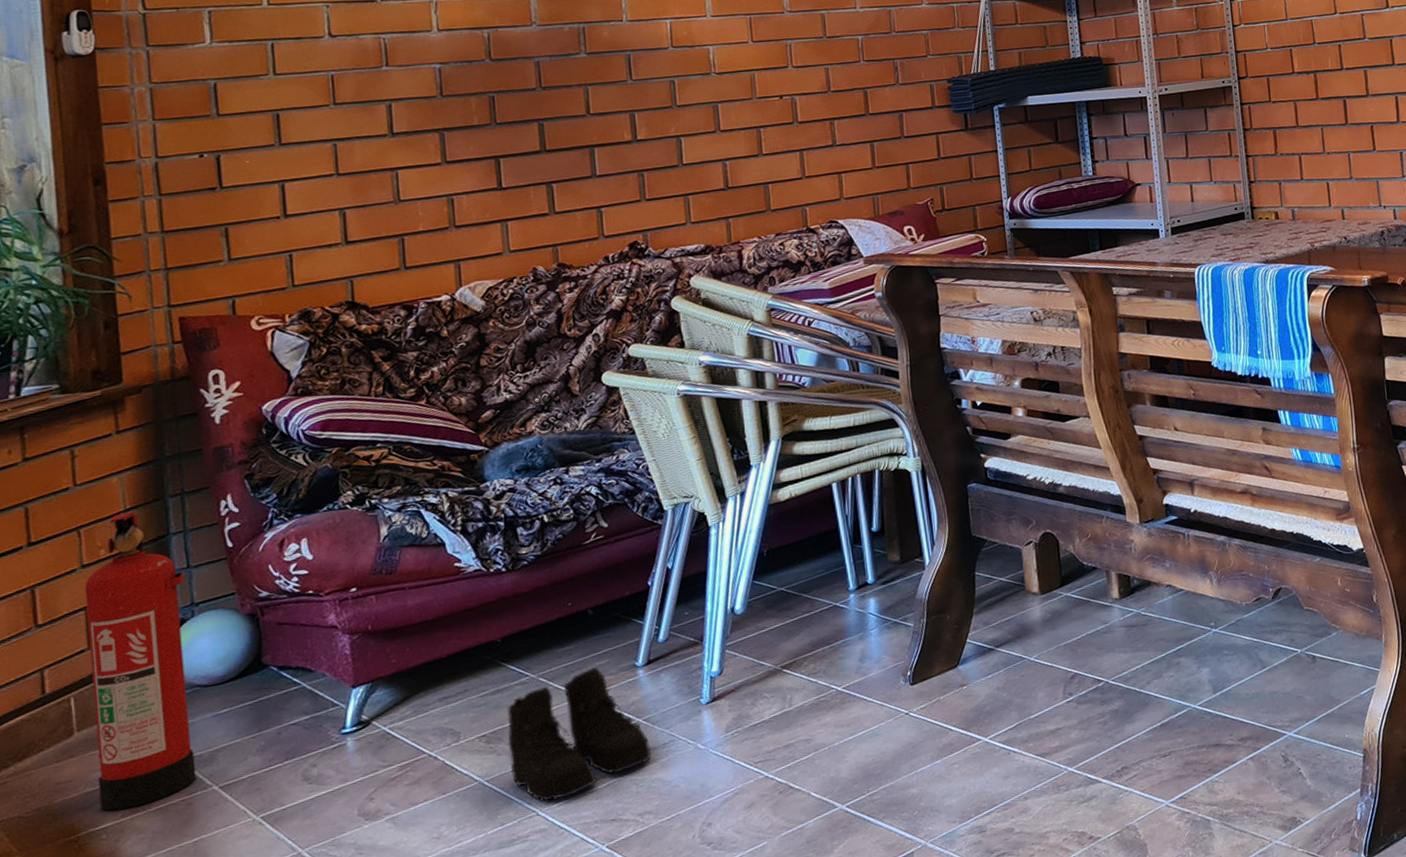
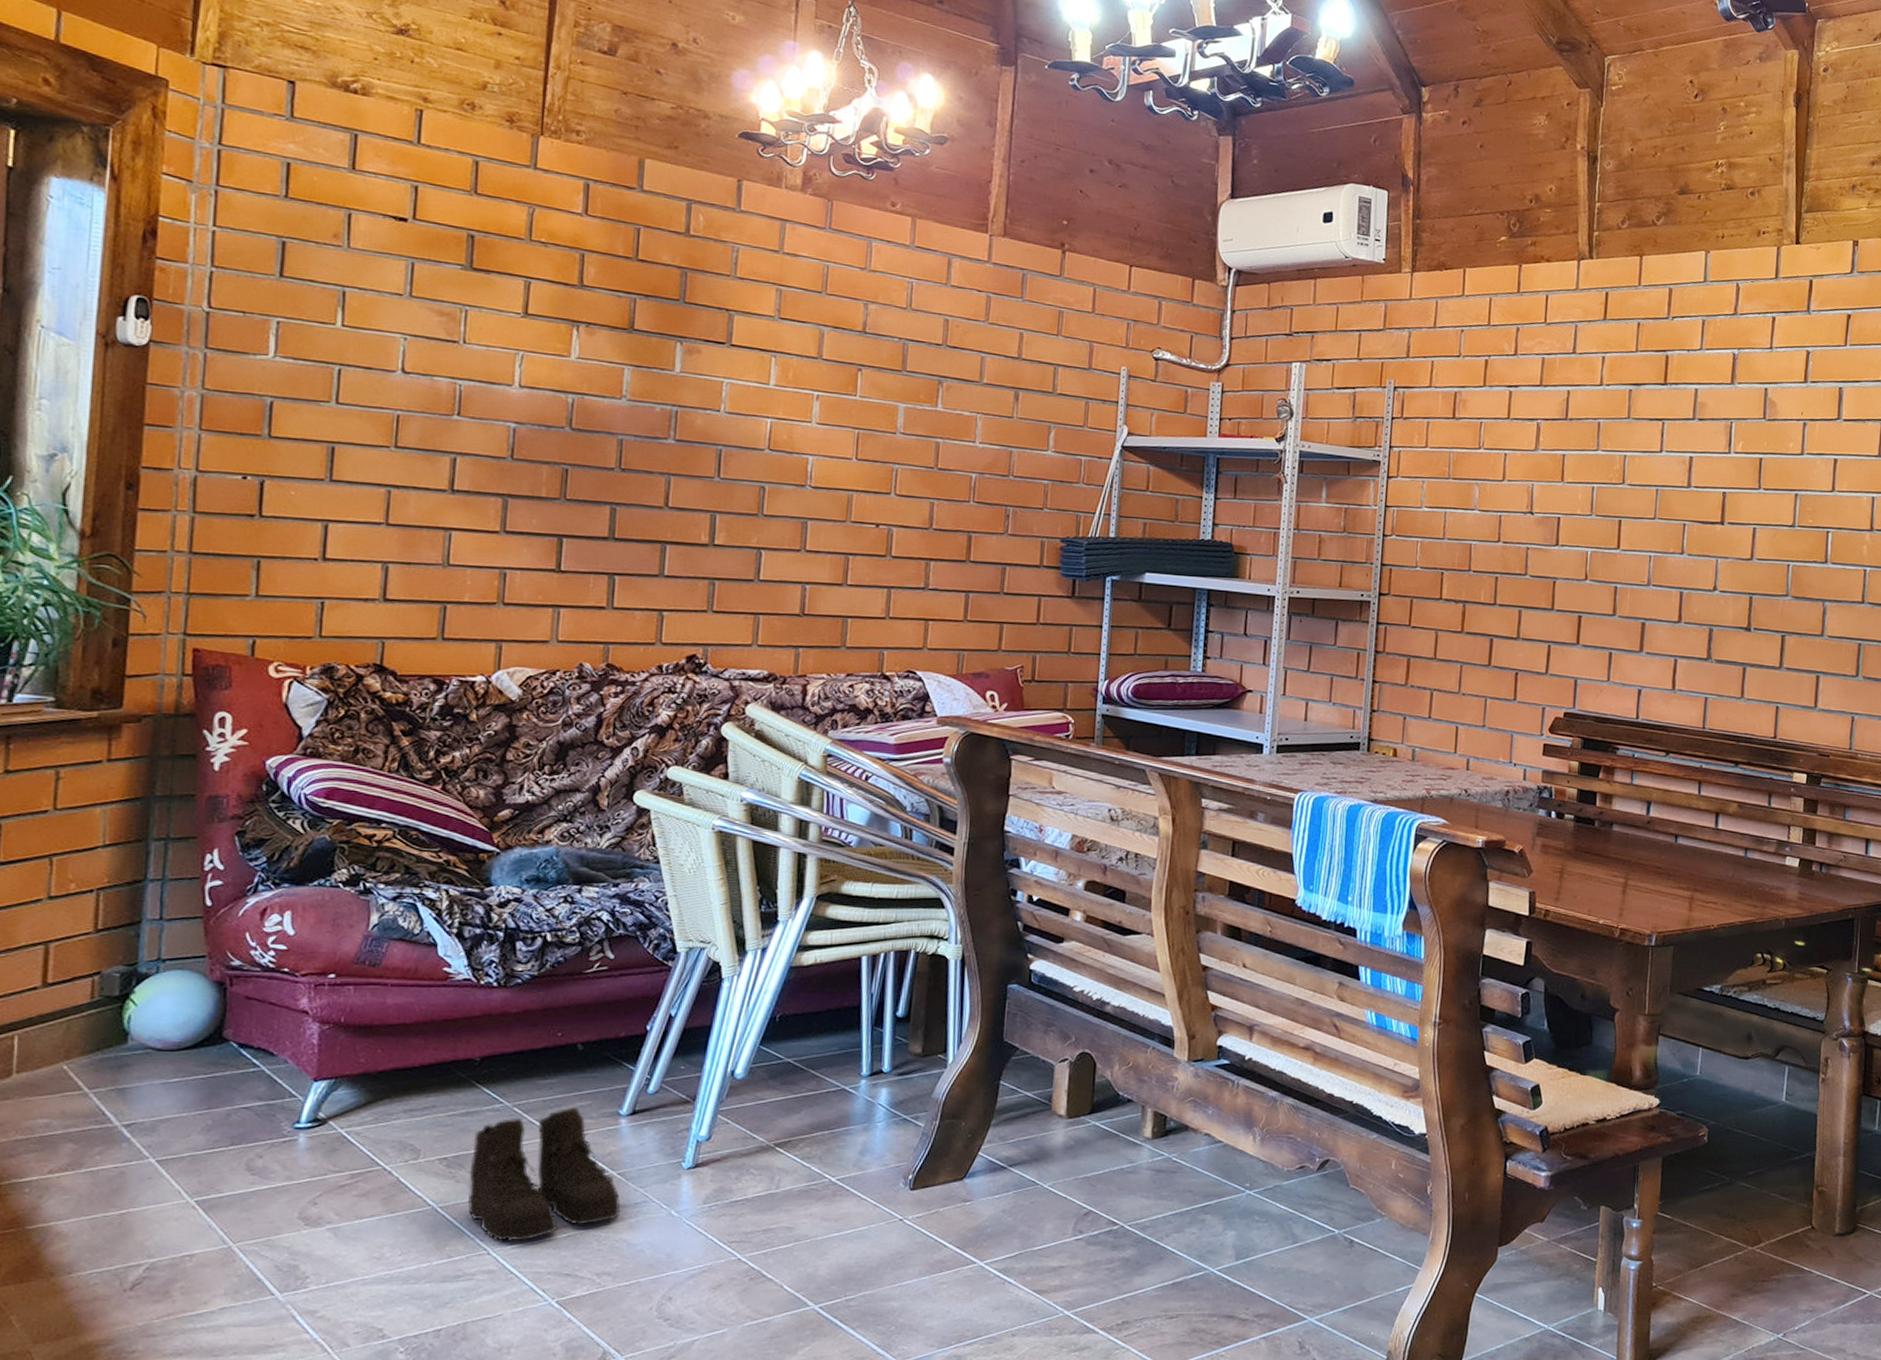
fire extinguisher: present [84,511,196,811] -> none [27,848,155,1165]

